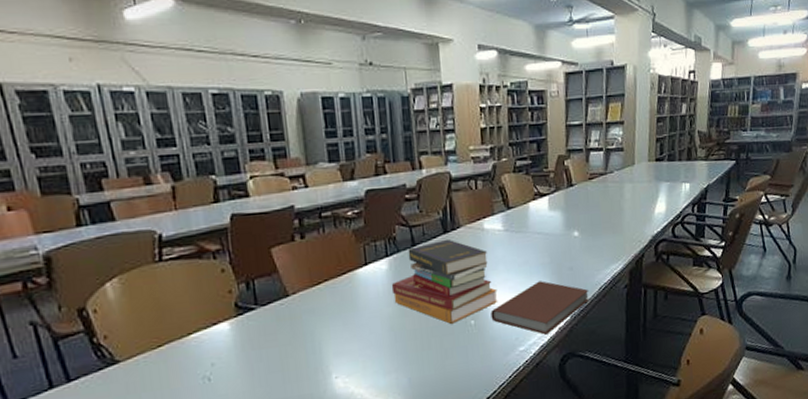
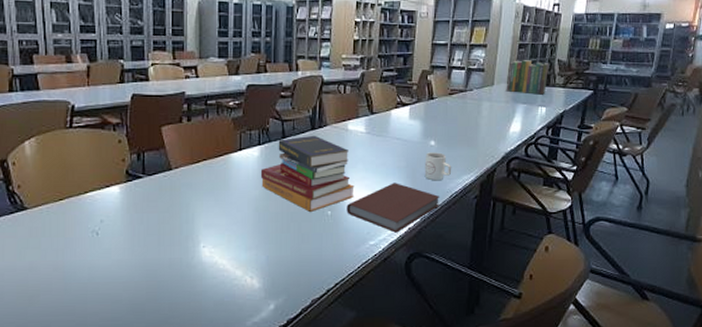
mug: none [569,243,599,275] -> present [424,152,452,181]
books: none [647,134,690,171] -> present [506,60,549,95]

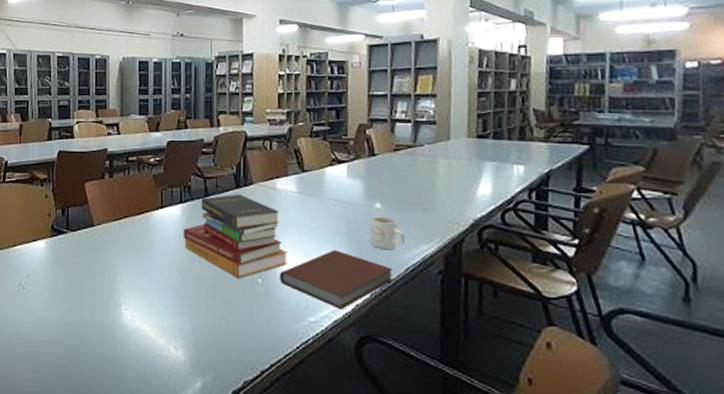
books: present [506,60,549,95] -> none [466,110,522,151]

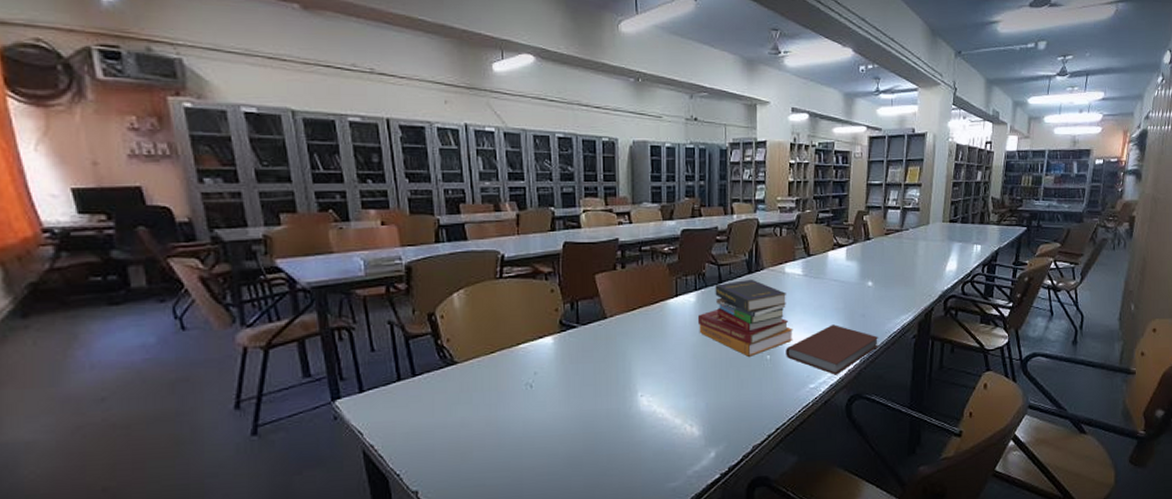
mug: present [370,216,406,251] -> none [862,293,890,322]

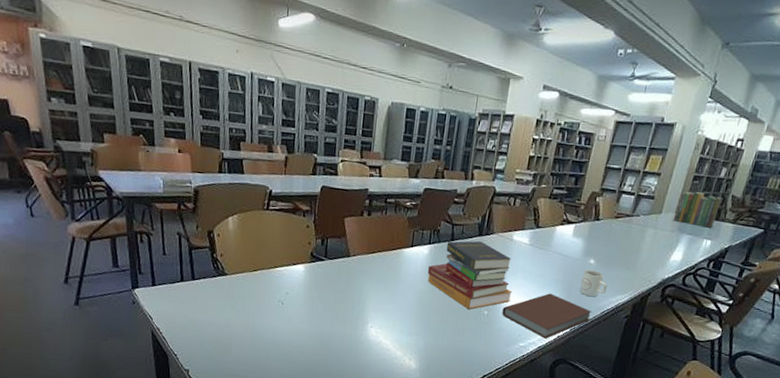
mug: none [862,293,890,322] -> present [579,269,608,298]
books: none [941,198,983,233] -> present [673,192,723,228]

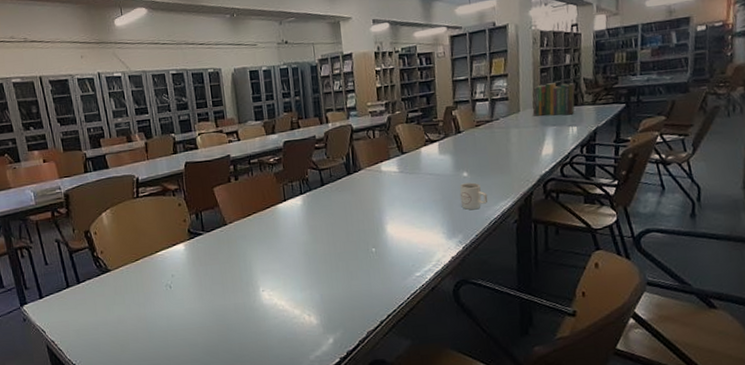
books: present [427,240,512,309] -> none [305,179,396,251]
book: present [502,293,592,339] -> none [389,215,480,263]

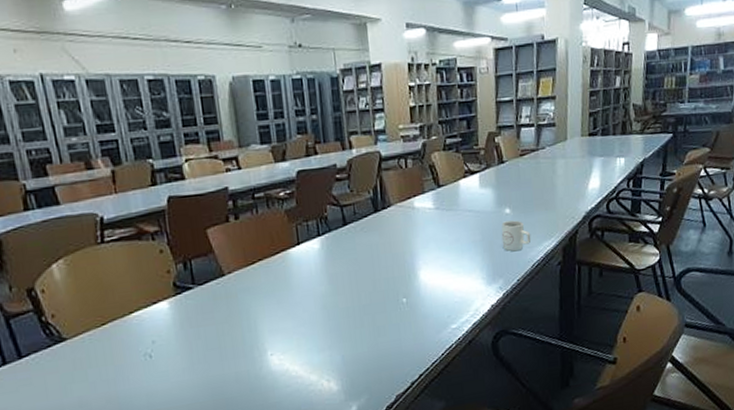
books: present [532,83,575,116] -> none [580,108,624,146]

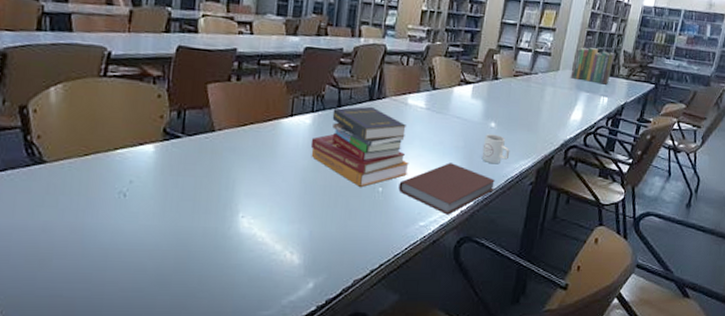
books: none [323,217,430,302] -> present [310,106,409,187]
book: none [422,258,522,313] -> present [398,163,496,215]
books: none [580,108,624,146] -> present [570,47,615,85]

